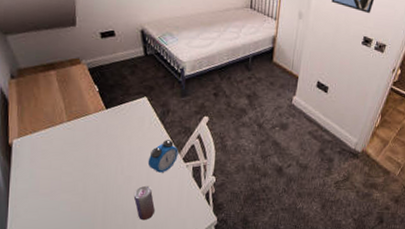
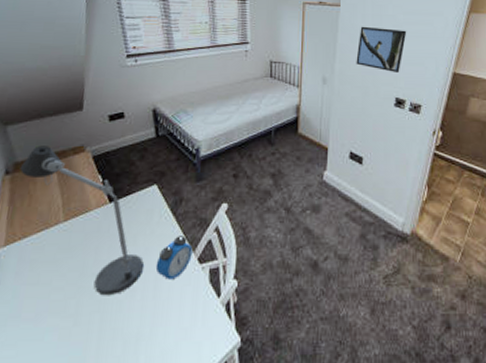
desk lamp: none [23,55,139,182] -> present [20,145,145,296]
beverage can: present [133,185,156,221] -> none [136,298,164,348]

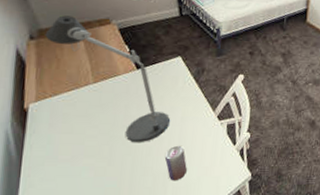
beverage can: none [136,298,164,348] -> present [164,145,188,181]
alarm clock: present [155,236,193,280] -> none [180,98,213,132]

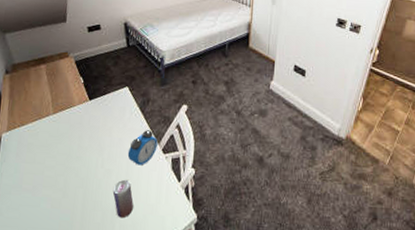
desk lamp: present [44,15,171,143] -> none [17,51,119,176]
alarm clock: none [180,98,213,132] -> present [127,130,158,166]

